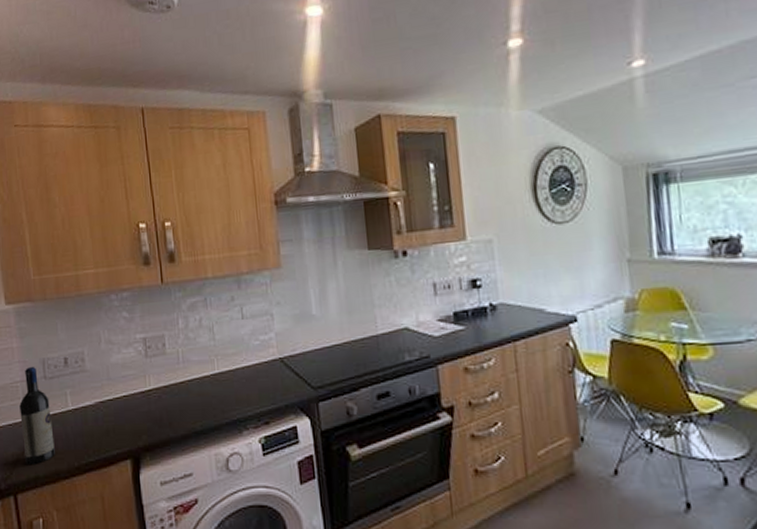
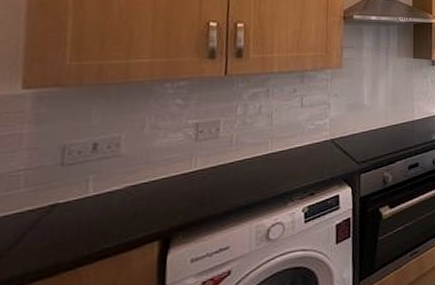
wine bottle: present [19,366,55,464] -> none [11,152,63,261]

